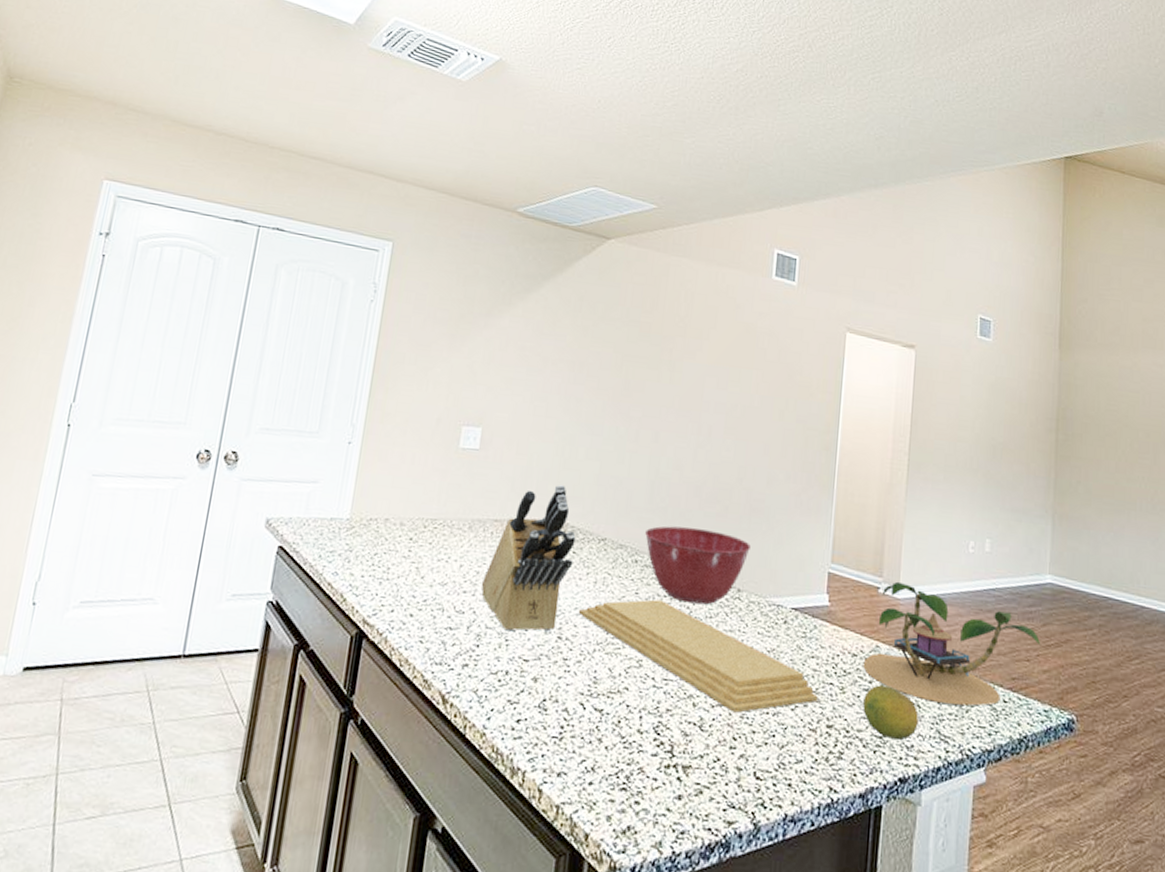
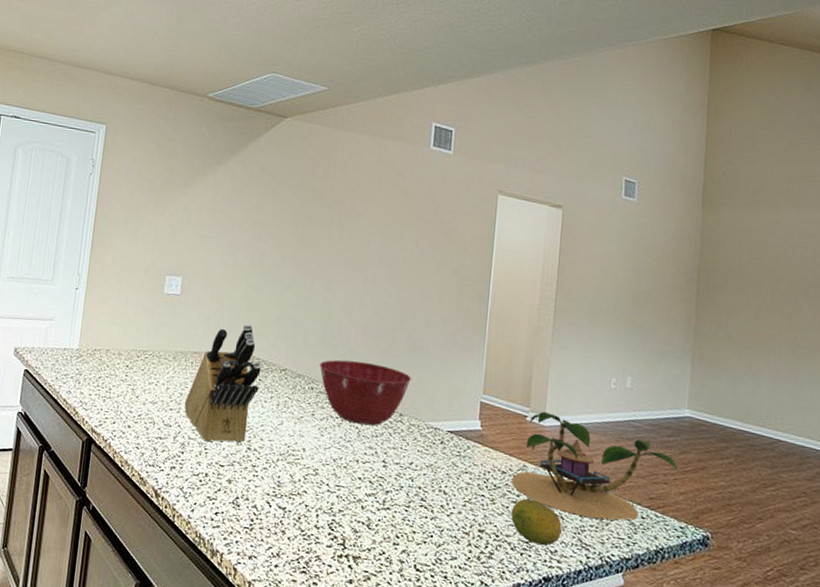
cutting board: present [578,599,818,713] -> none [264,420,471,516]

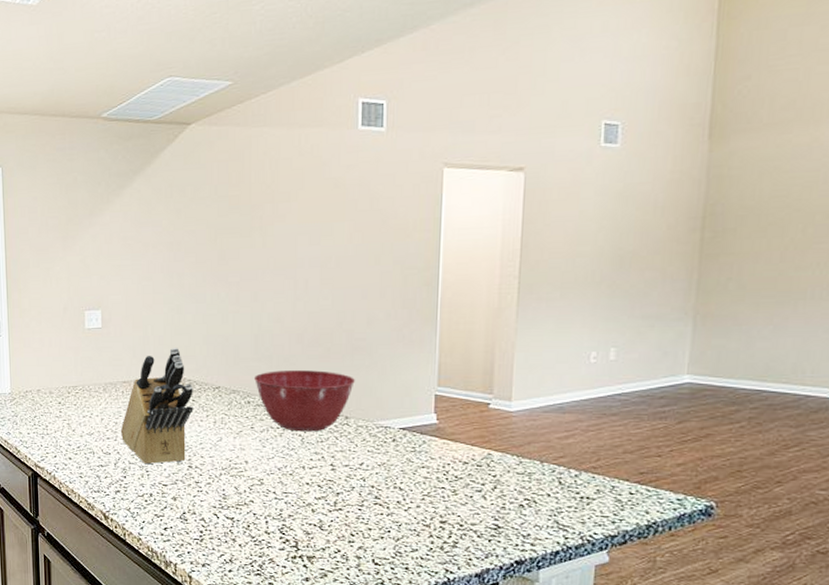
plant: present [511,411,677,520] -> none [475,396,674,499]
fruit: present [511,498,562,546] -> none [476,486,535,530]

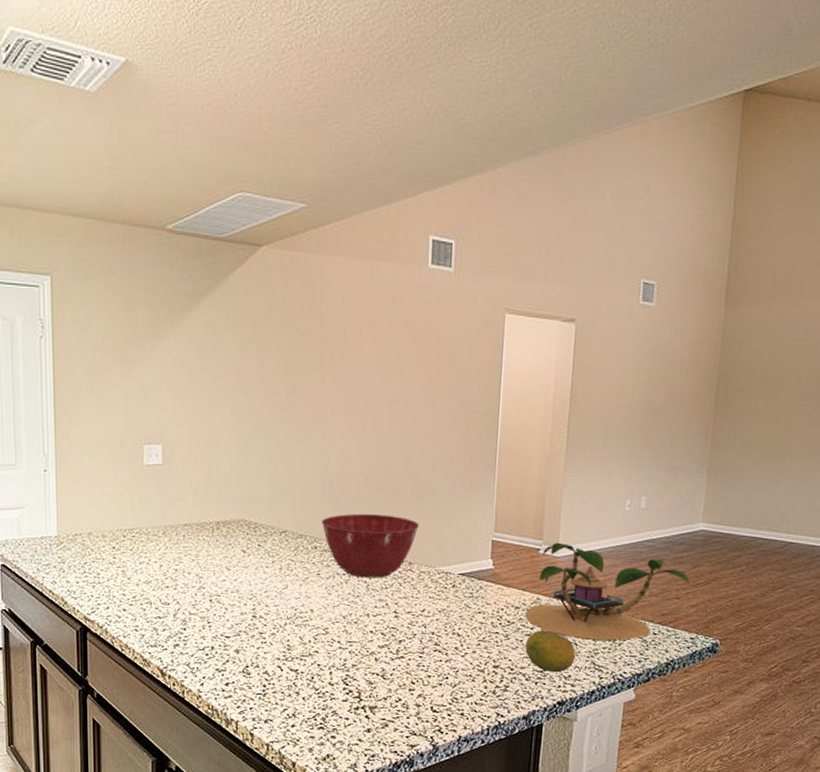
knife block: present [120,347,193,465] -> none [180,487,259,615]
plant: none [475,396,674,499] -> present [525,542,690,640]
fruit: none [476,486,535,530] -> present [525,630,576,672]

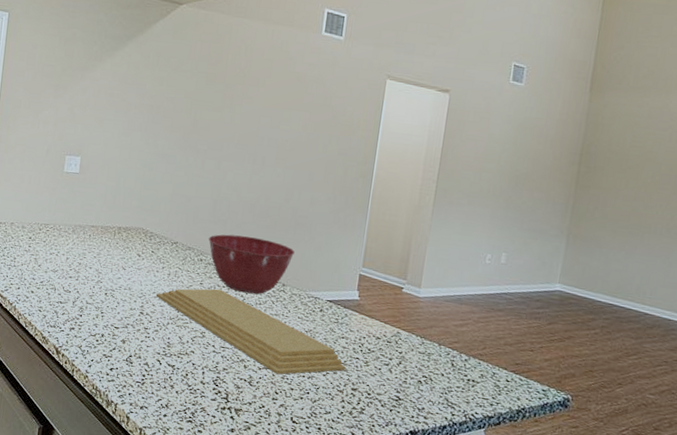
cutting board: none [268,578,485,663] -> present [155,288,346,375]
plant: present [525,542,690,640] -> none [385,283,545,383]
fruit: present [525,630,576,672] -> none [383,361,430,403]

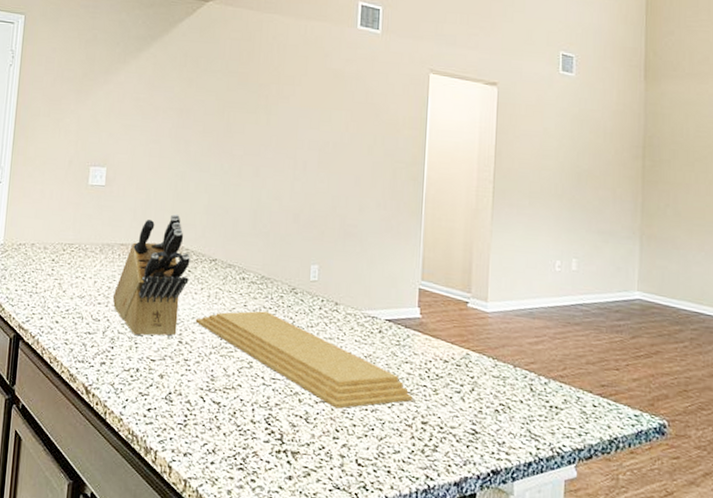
knife block: none [82,200,154,308] -> present [112,213,190,336]
mixing bowl: present [209,234,295,295] -> none [251,248,346,316]

